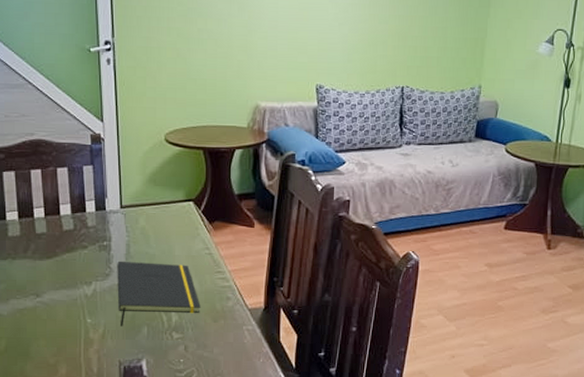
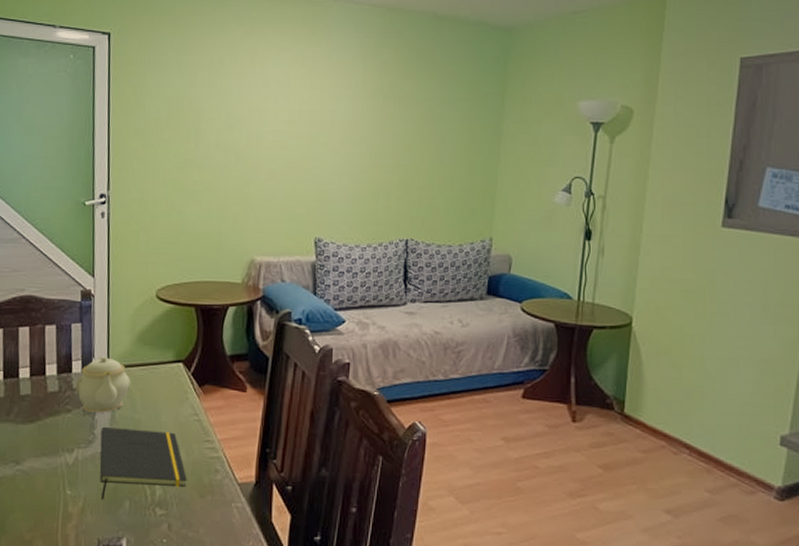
teapot: none [90,196,143,249] -> present [75,356,130,413]

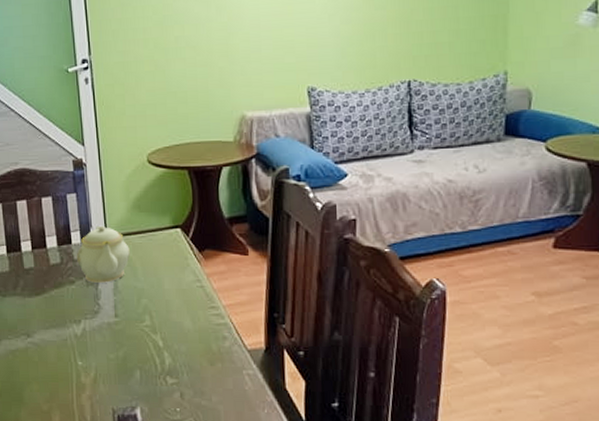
notepad: present [100,426,187,500] -> none [105,296,195,370]

